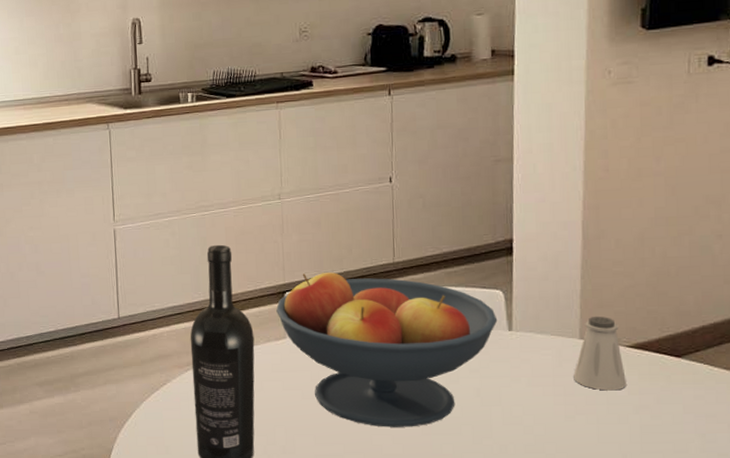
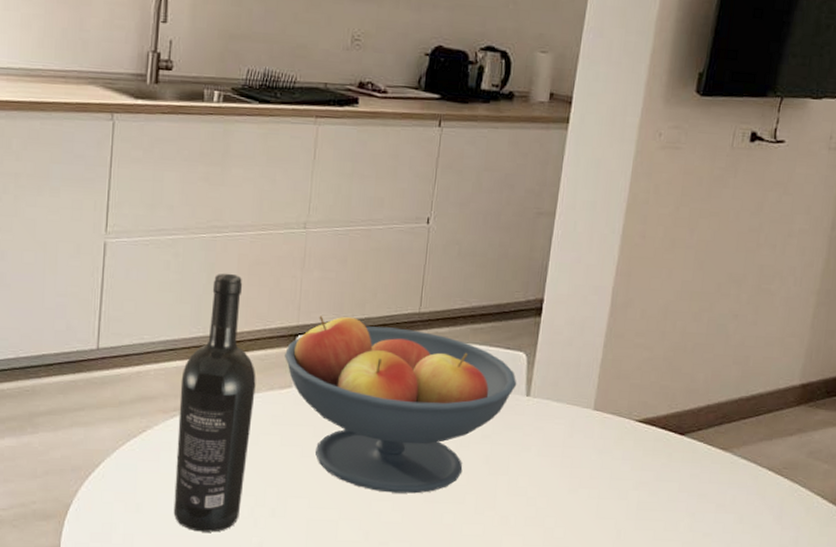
saltshaker: present [573,316,628,391] -> none [582,387,632,465]

